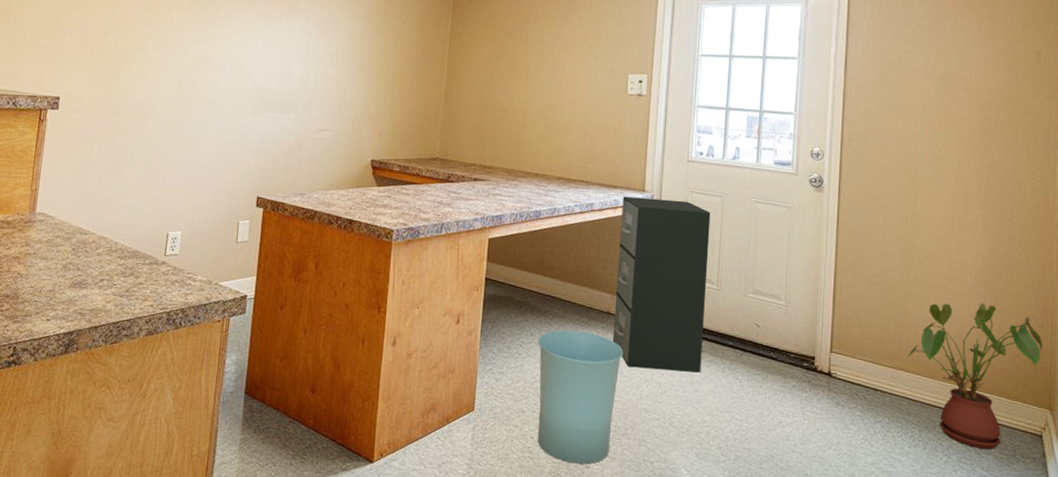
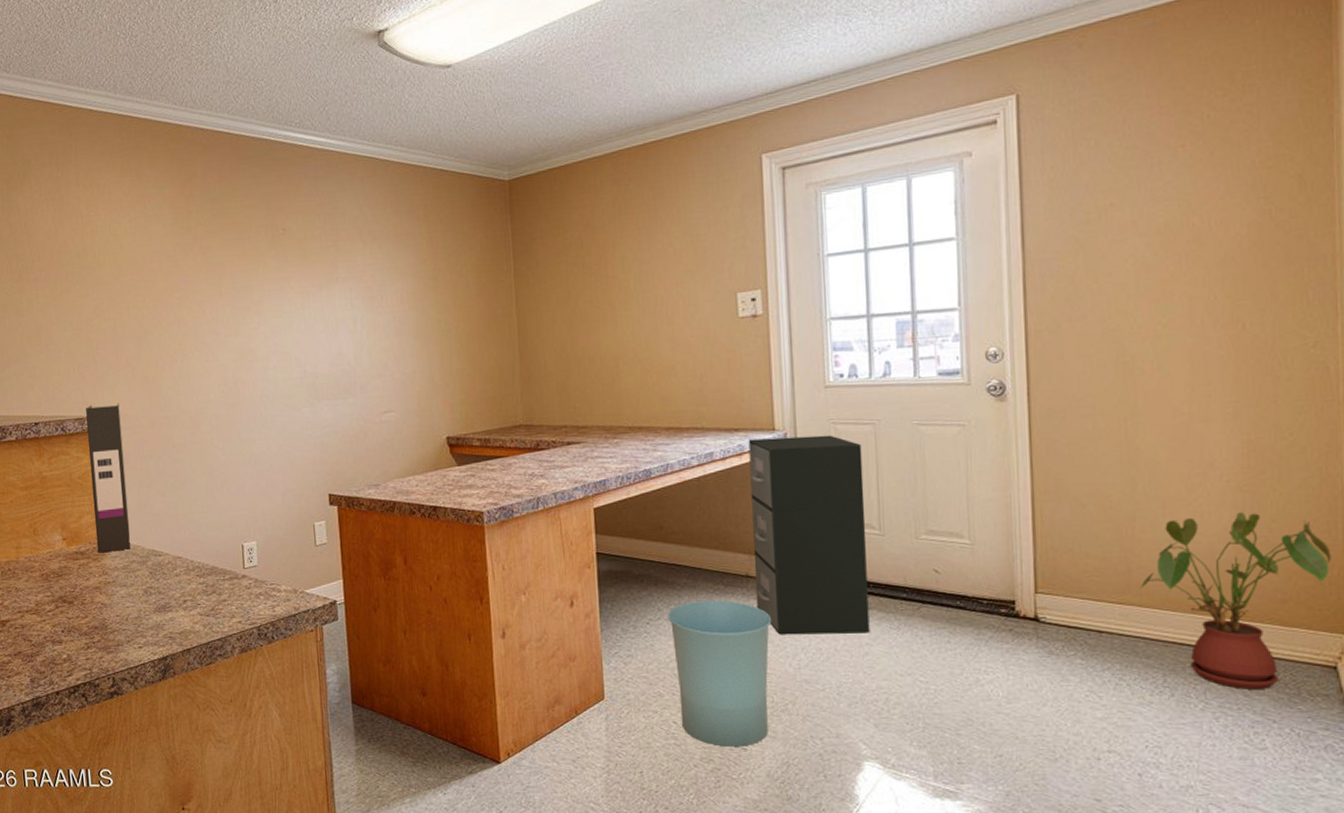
binder: none [24,85,75,225] -> present [86,403,131,553]

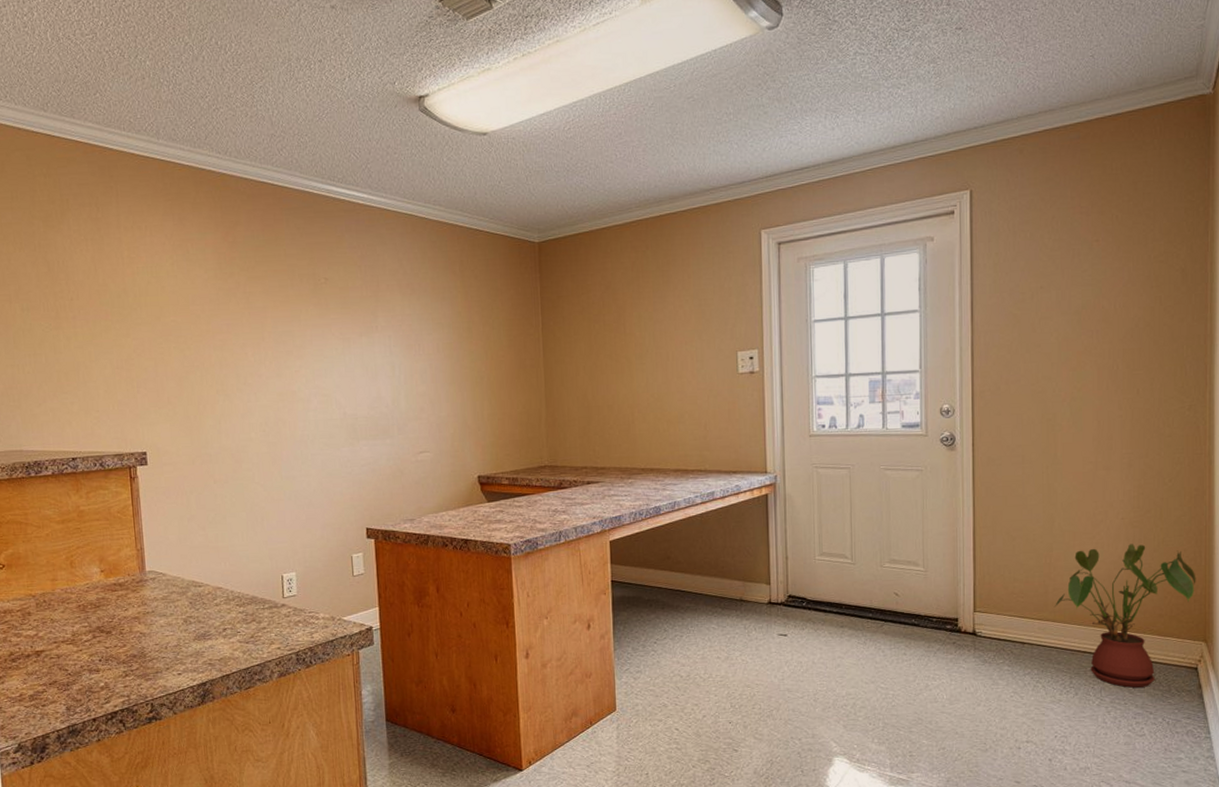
binder: present [86,403,131,553] -> none [125,440,170,585]
waste bin: present [667,600,772,747] -> none [672,622,761,749]
filing cabinet: present [748,435,870,635] -> none [744,477,842,651]

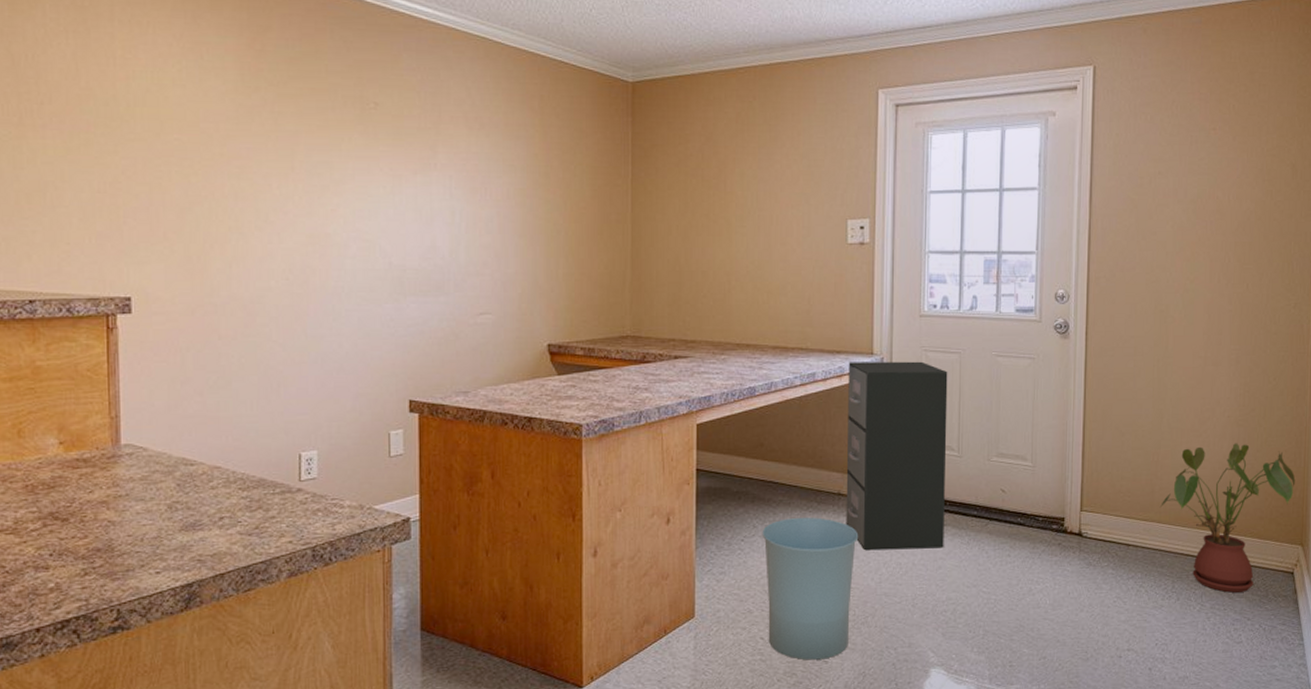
waste bin: none [672,622,761,749] -> present [762,518,859,660]
filing cabinet: none [744,477,842,651] -> present [846,361,948,551]

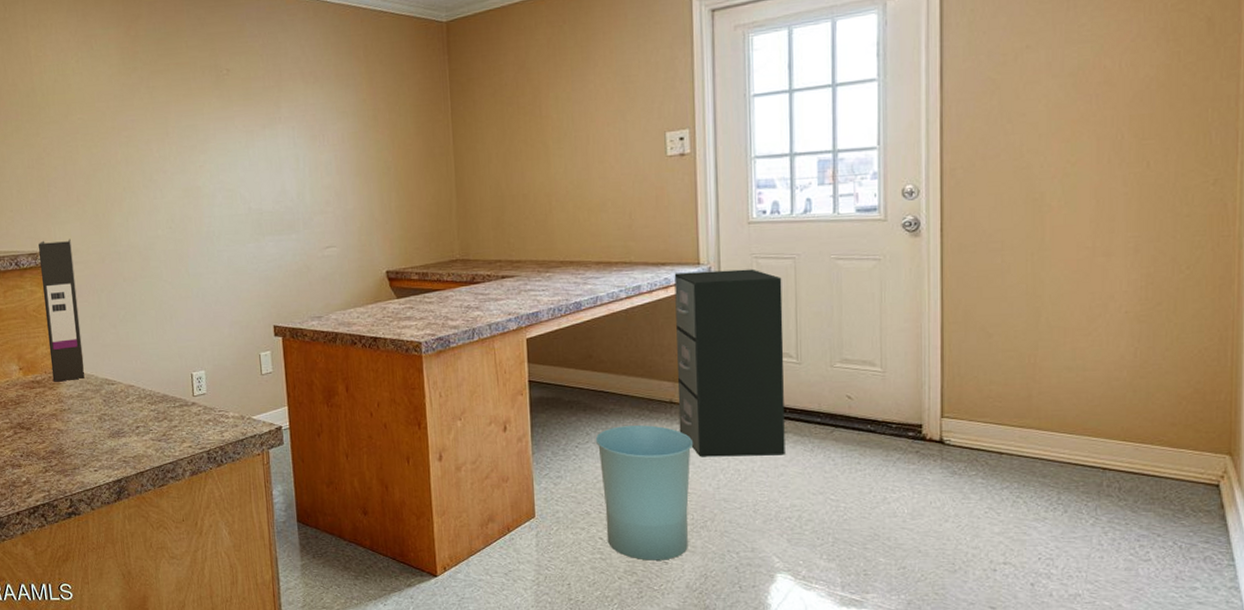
binder: none [103,283,154,461] -> present [38,238,84,382]
house plant: present [1159,443,1296,593] -> none [1038,341,1220,506]

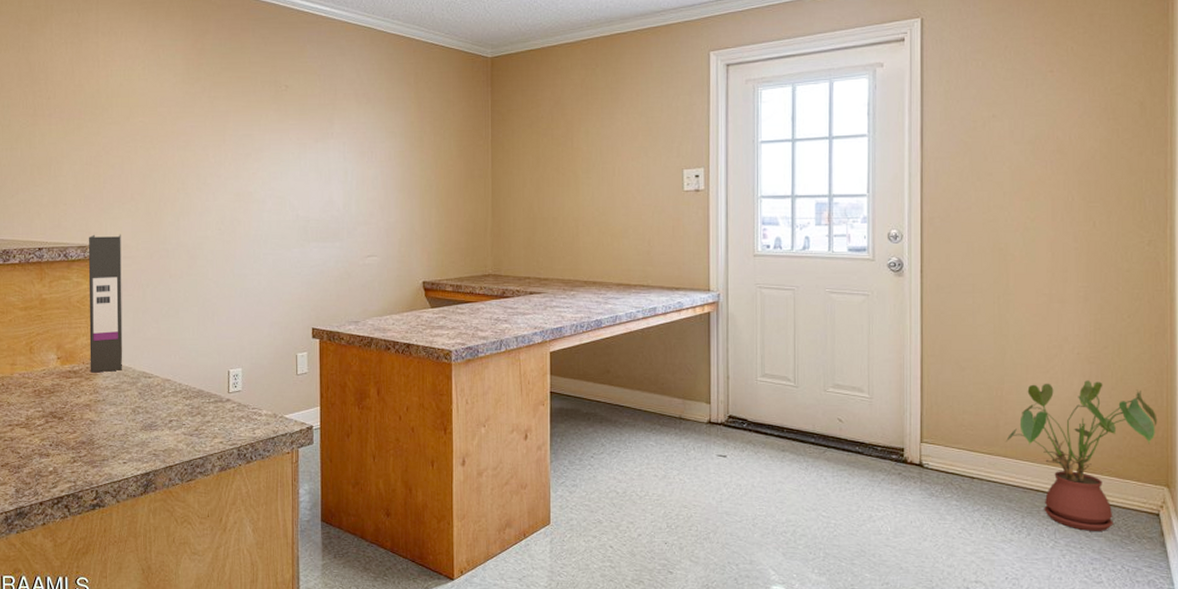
waste bin: present [595,425,694,561] -> none [609,439,700,570]
filing cabinet: present [674,269,785,457] -> none [686,297,783,472]
house plant: none [1038,341,1220,506] -> present [1005,380,1158,531]

